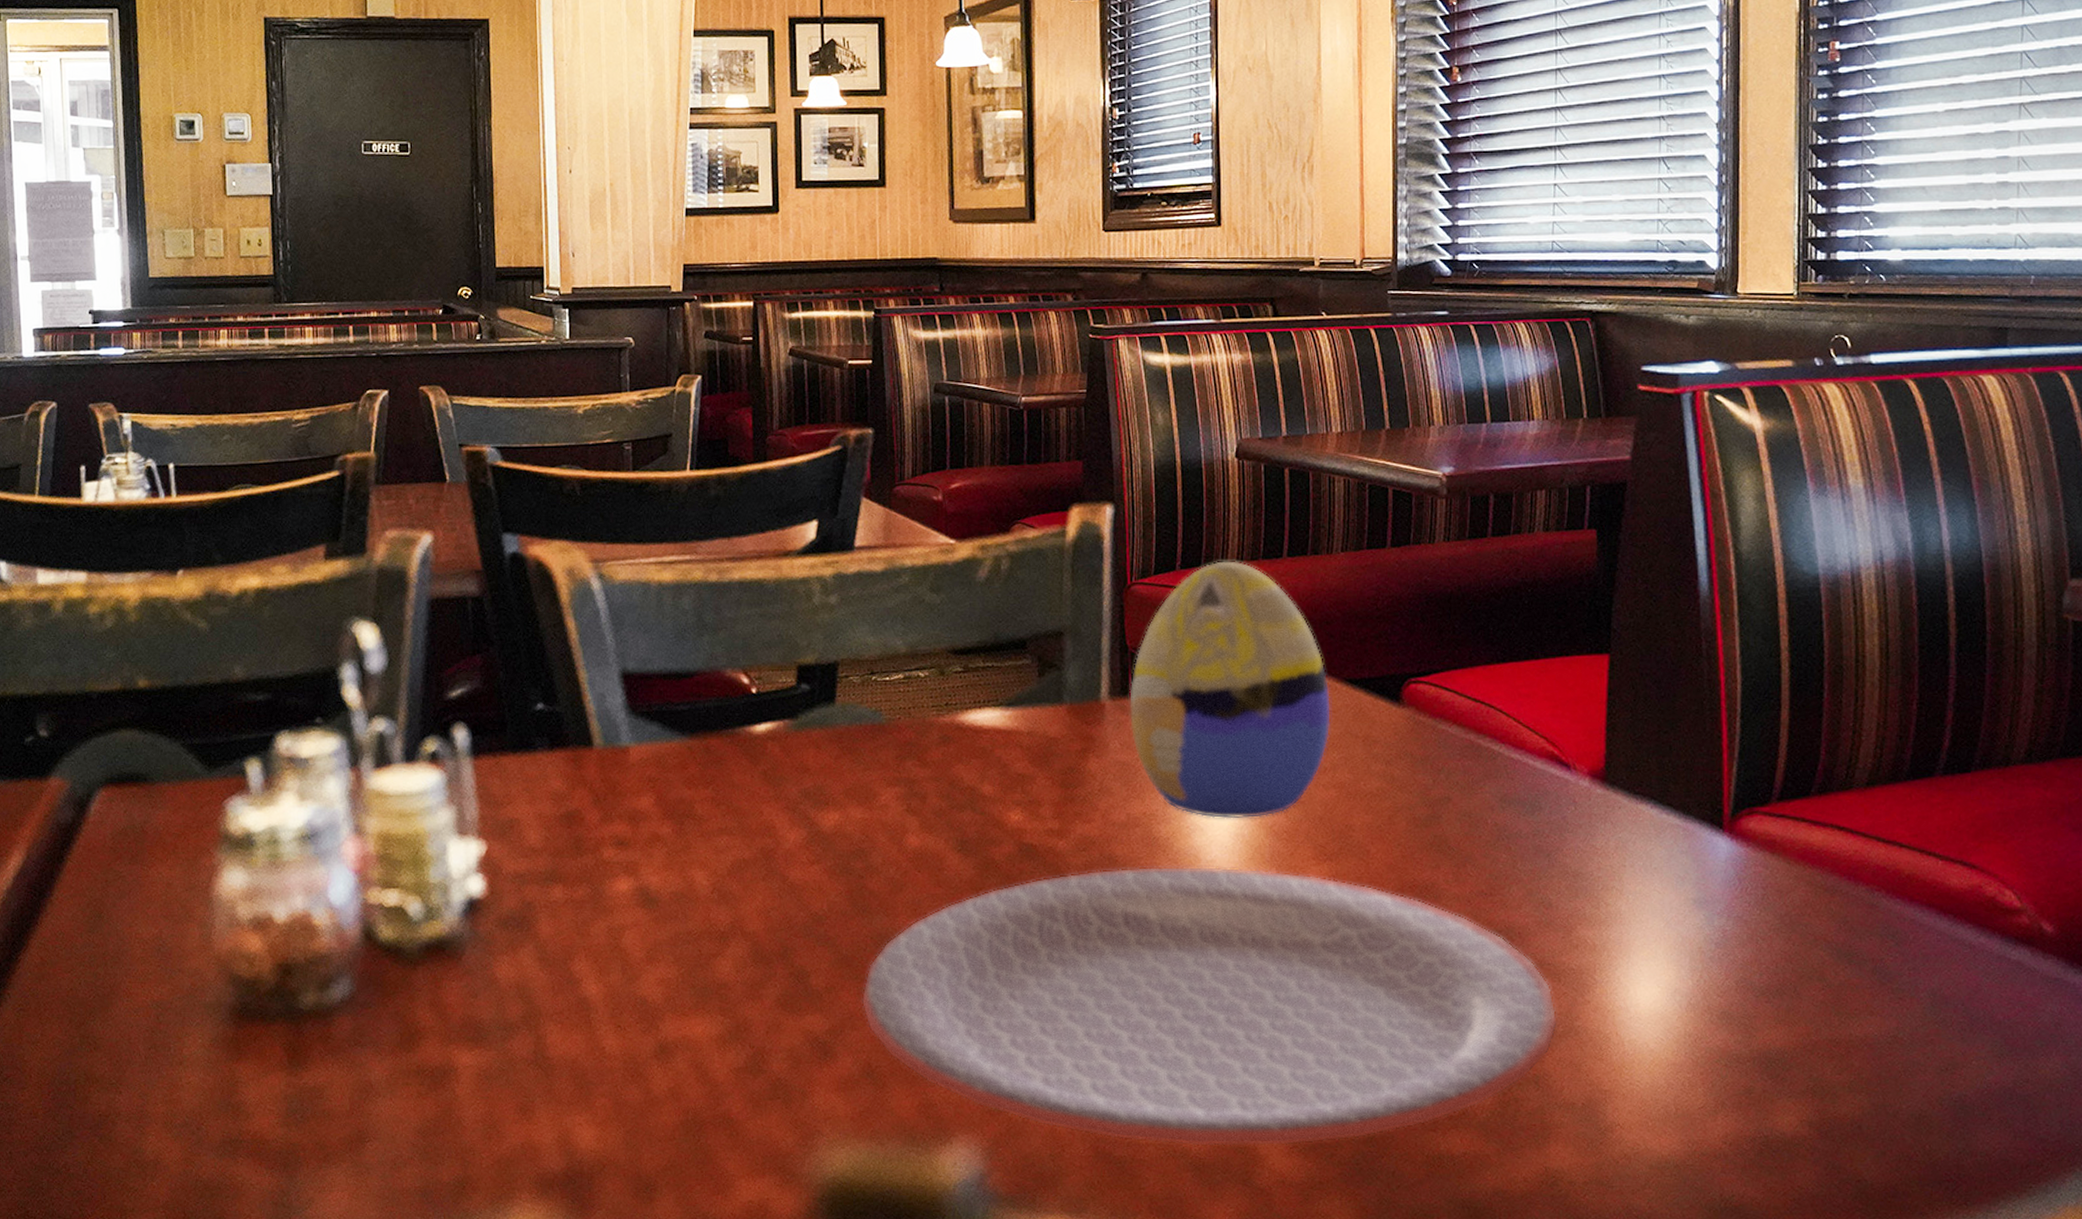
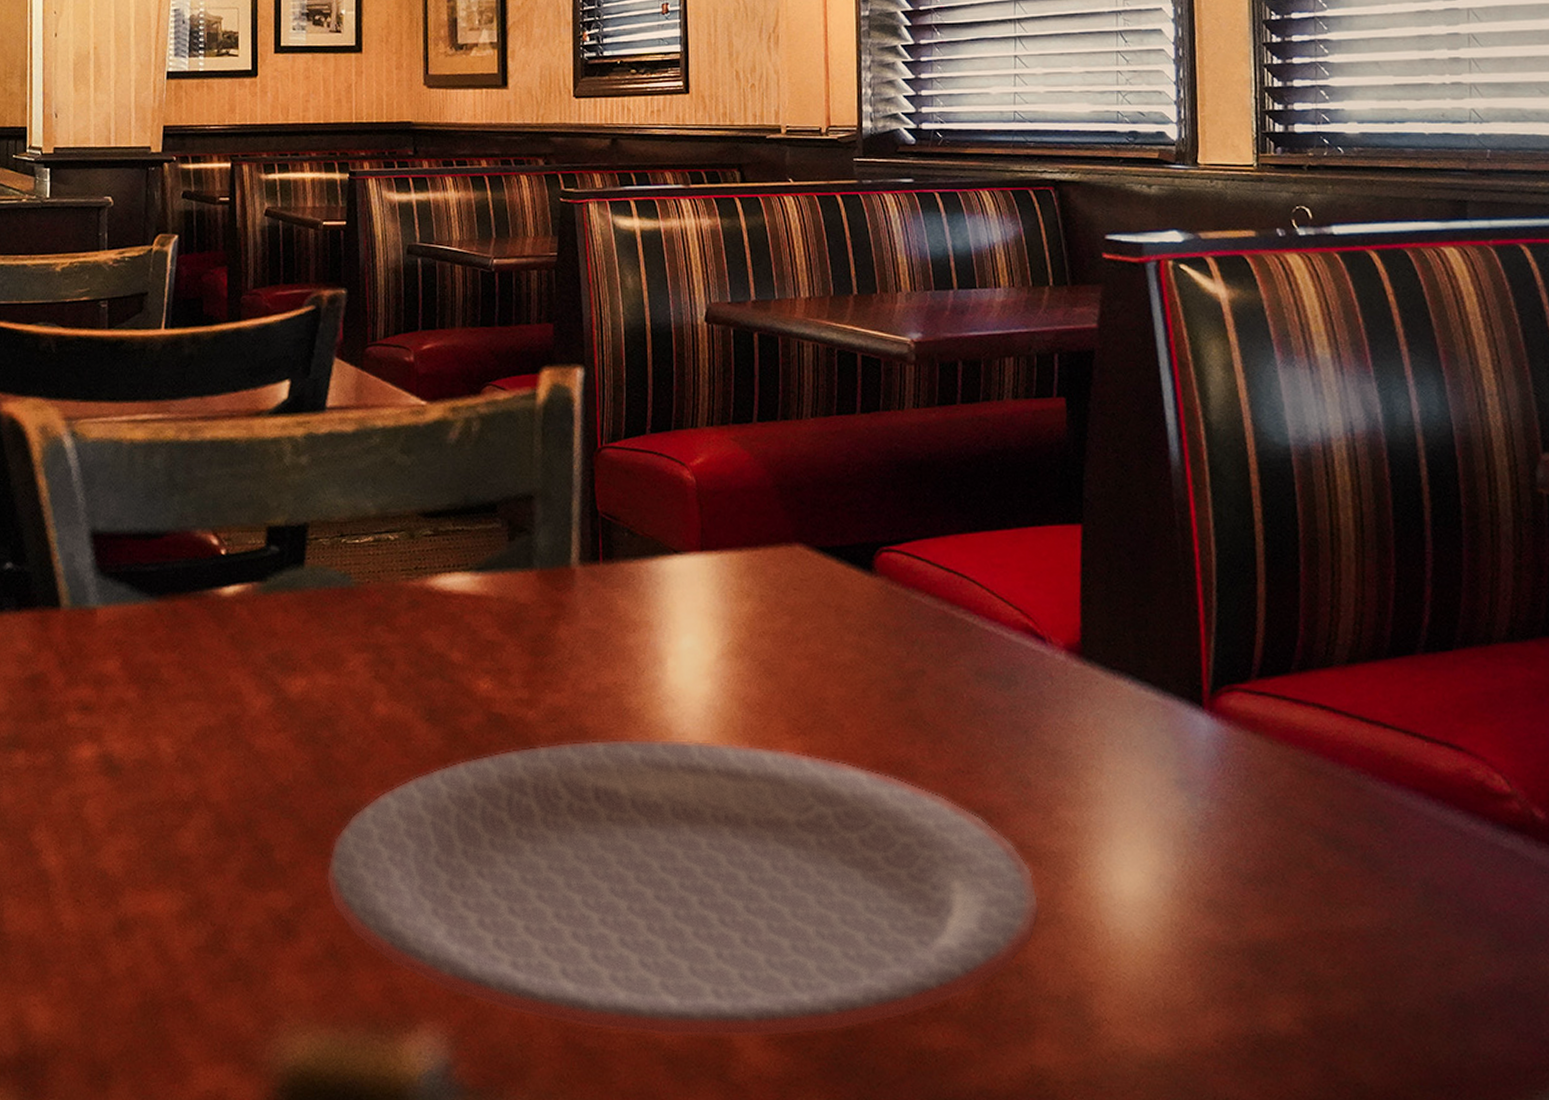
decorative egg: present [1129,561,1331,818] -> none [600,425,803,689]

